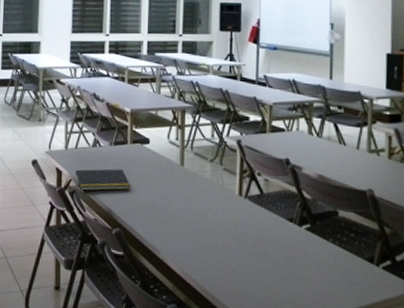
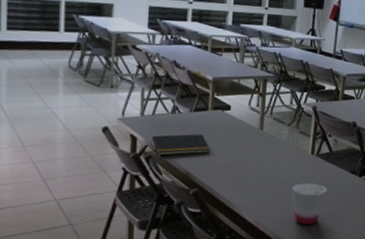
cup: none [220,228,261,281] -> present [292,182,327,224]

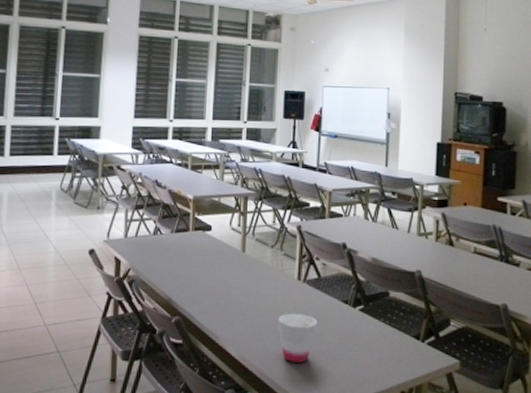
notepad: present [150,134,211,156] -> none [133,256,192,280]

